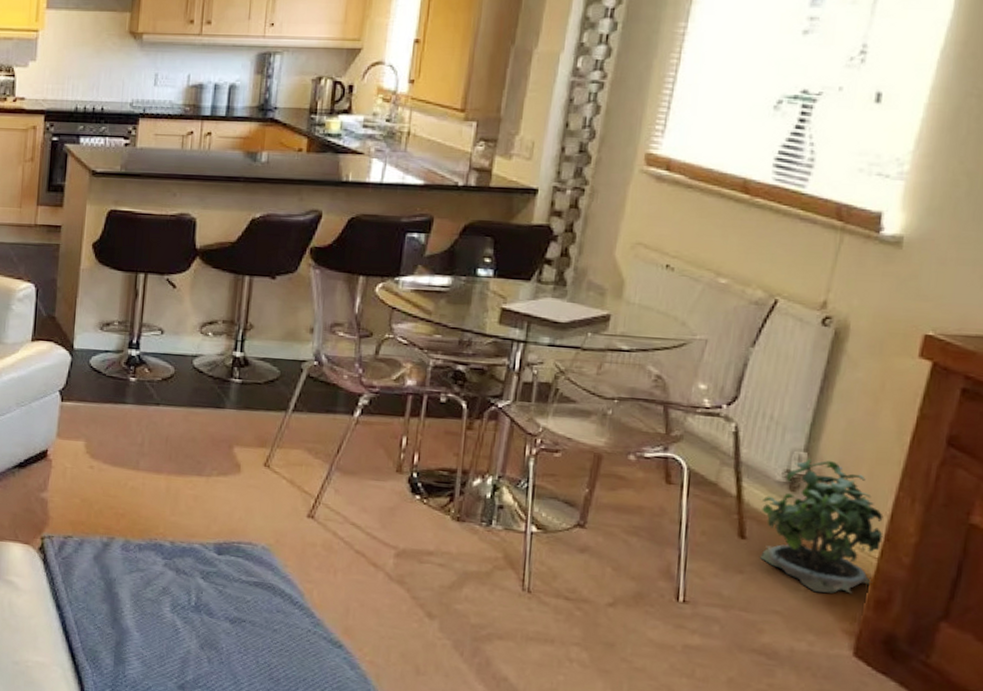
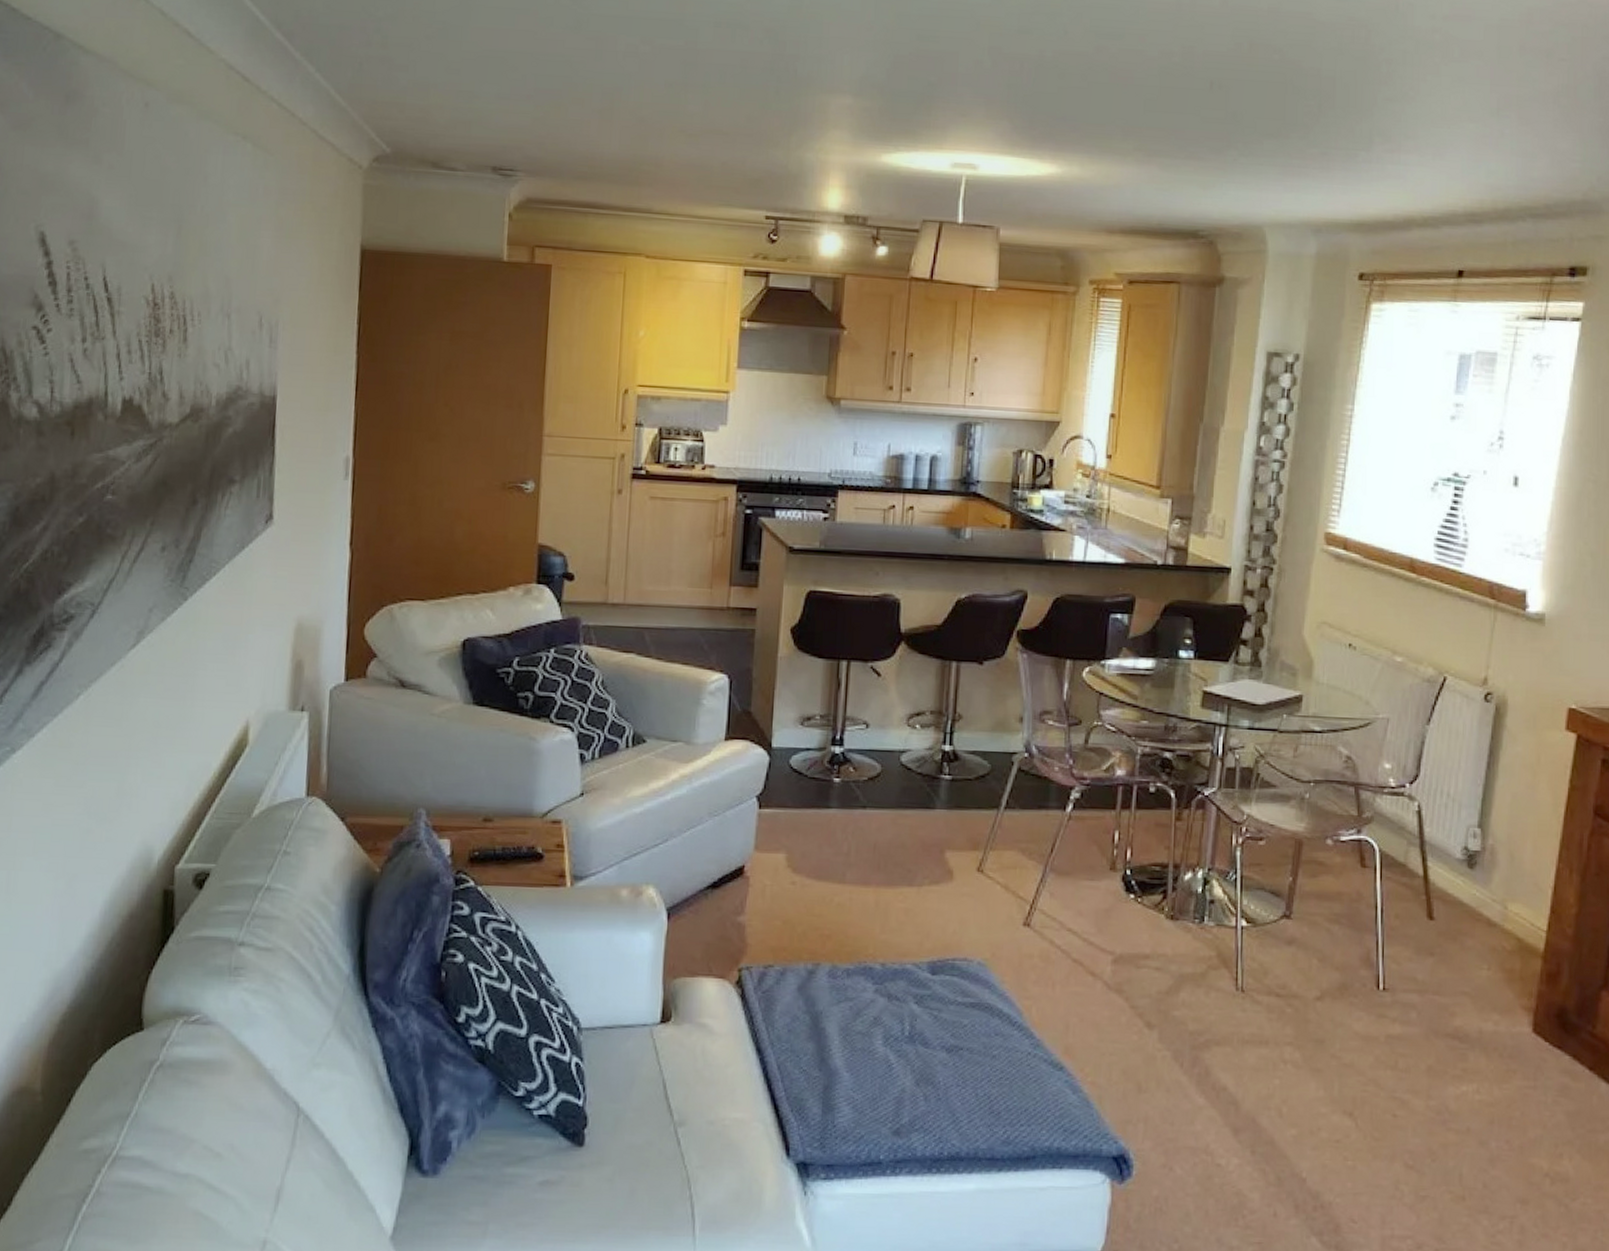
potted plant: present [760,458,884,594] -> none [1446,834,1550,970]

